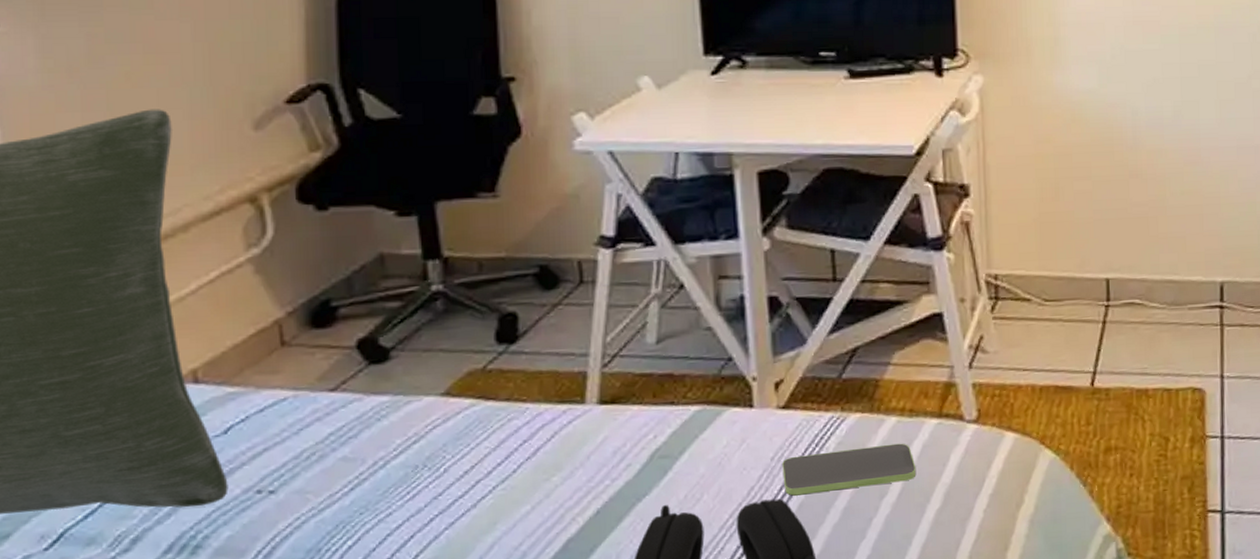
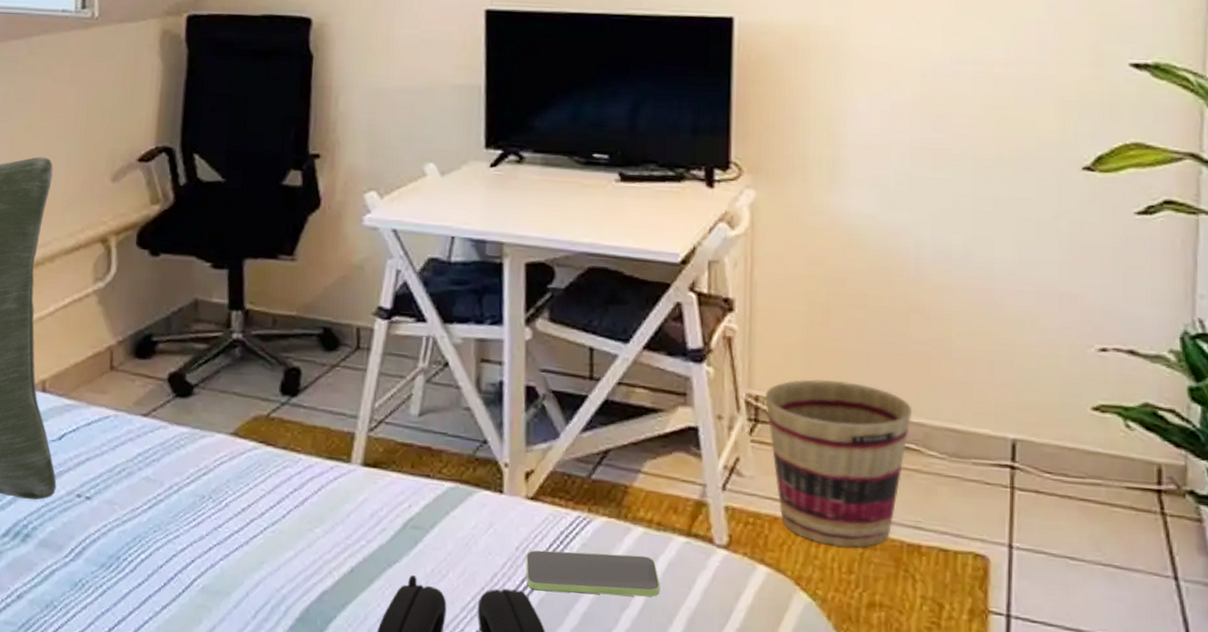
basket: none [1003,249,1136,404] -> present [764,379,913,548]

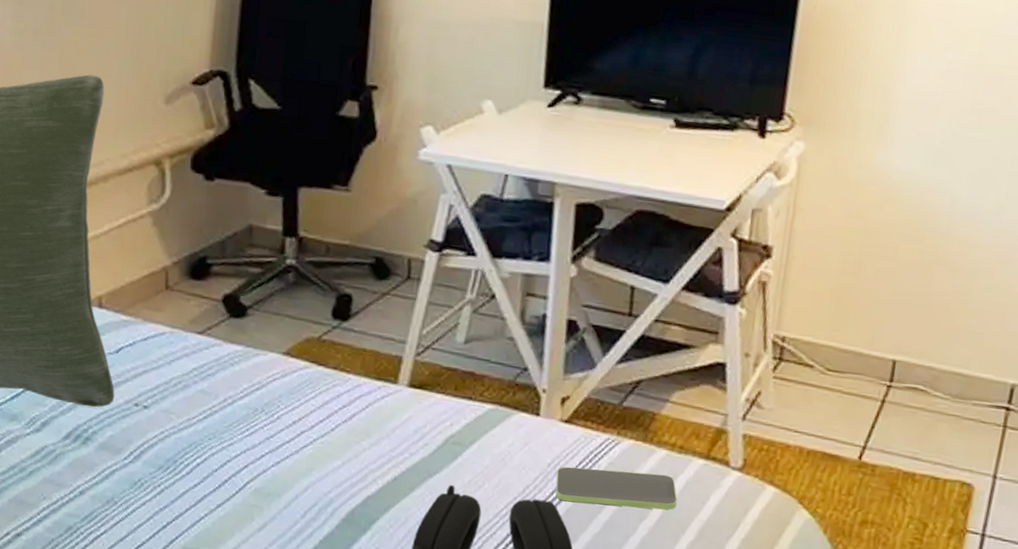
basket: present [764,379,913,548] -> none [790,323,926,474]

